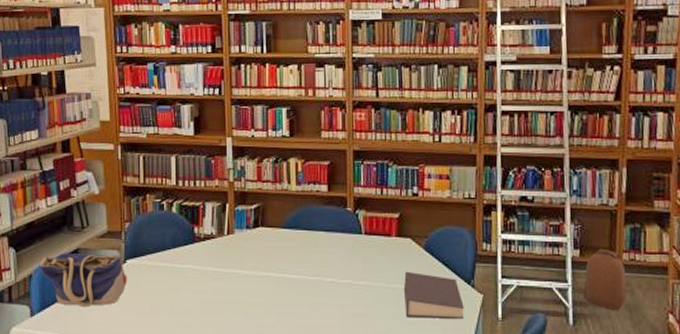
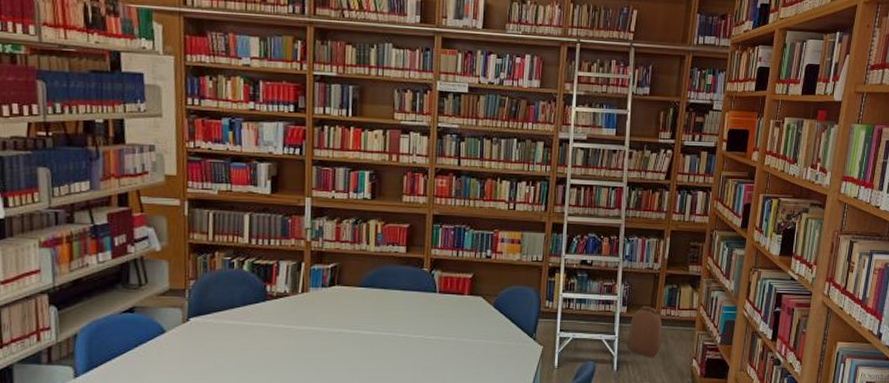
tote bag: present [39,253,128,307] -> none [86,312,191,367]
book: present [404,271,464,318] -> none [472,326,526,368]

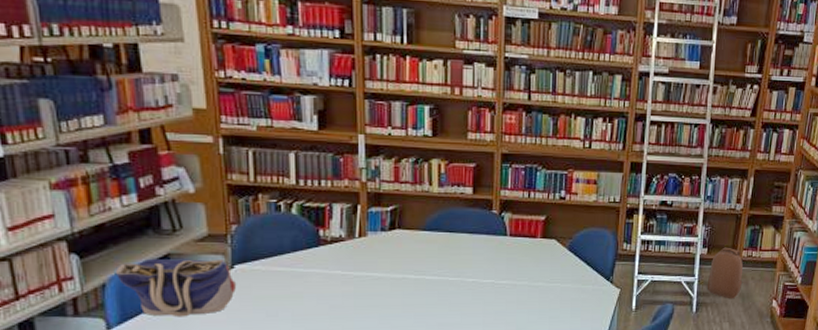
tote bag: none [86,312,191,367] -> present [114,258,237,317]

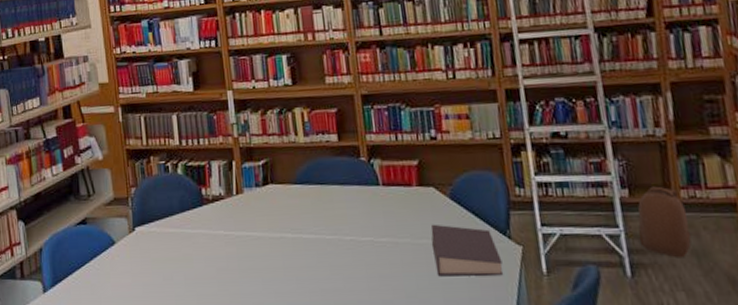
tote bag: present [114,258,237,317] -> none [48,221,138,281]
book: none [546,270,602,313] -> present [430,224,503,277]

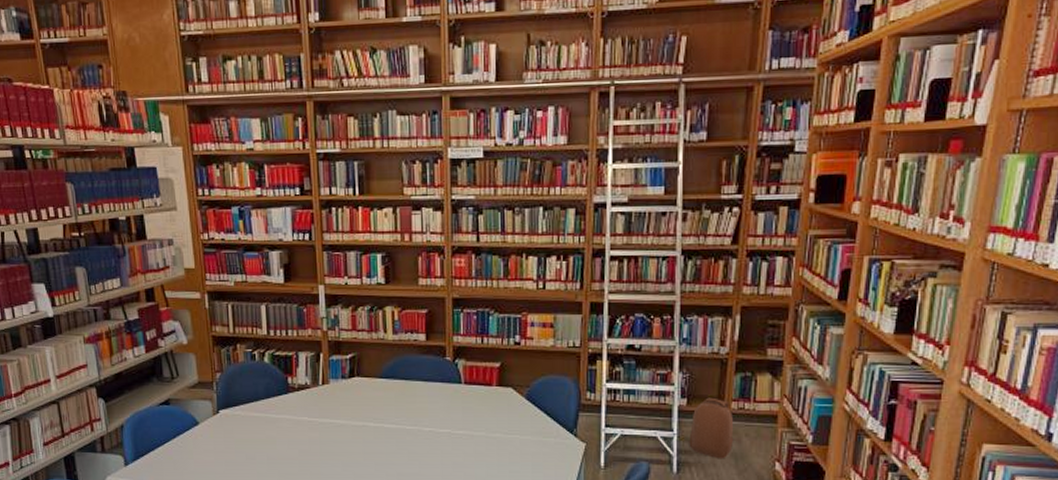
book: present [430,224,503,277] -> none [505,420,566,467]

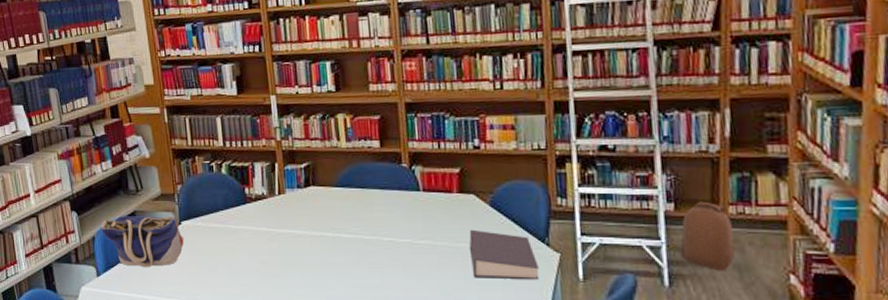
tote bag: none [130,404,222,457] -> present [100,215,185,268]
book: none [505,420,566,467] -> present [469,229,539,279]

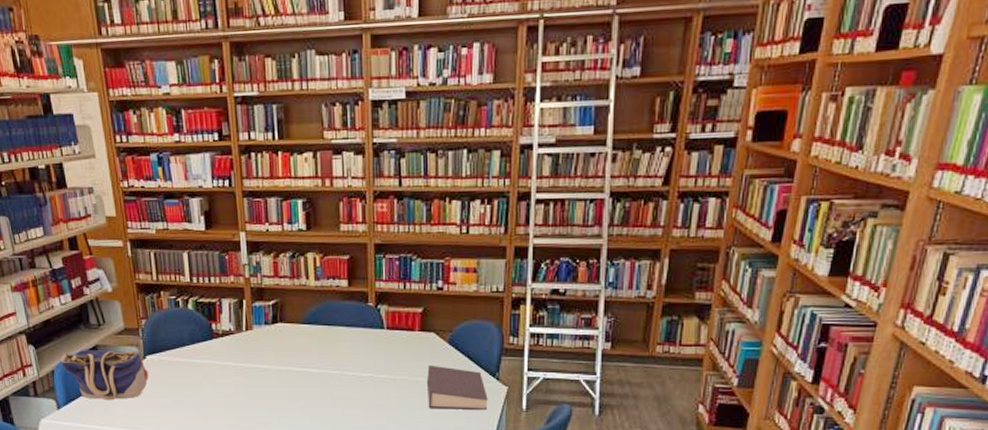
backpack: present [680,201,736,271] -> none [611,341,658,402]

